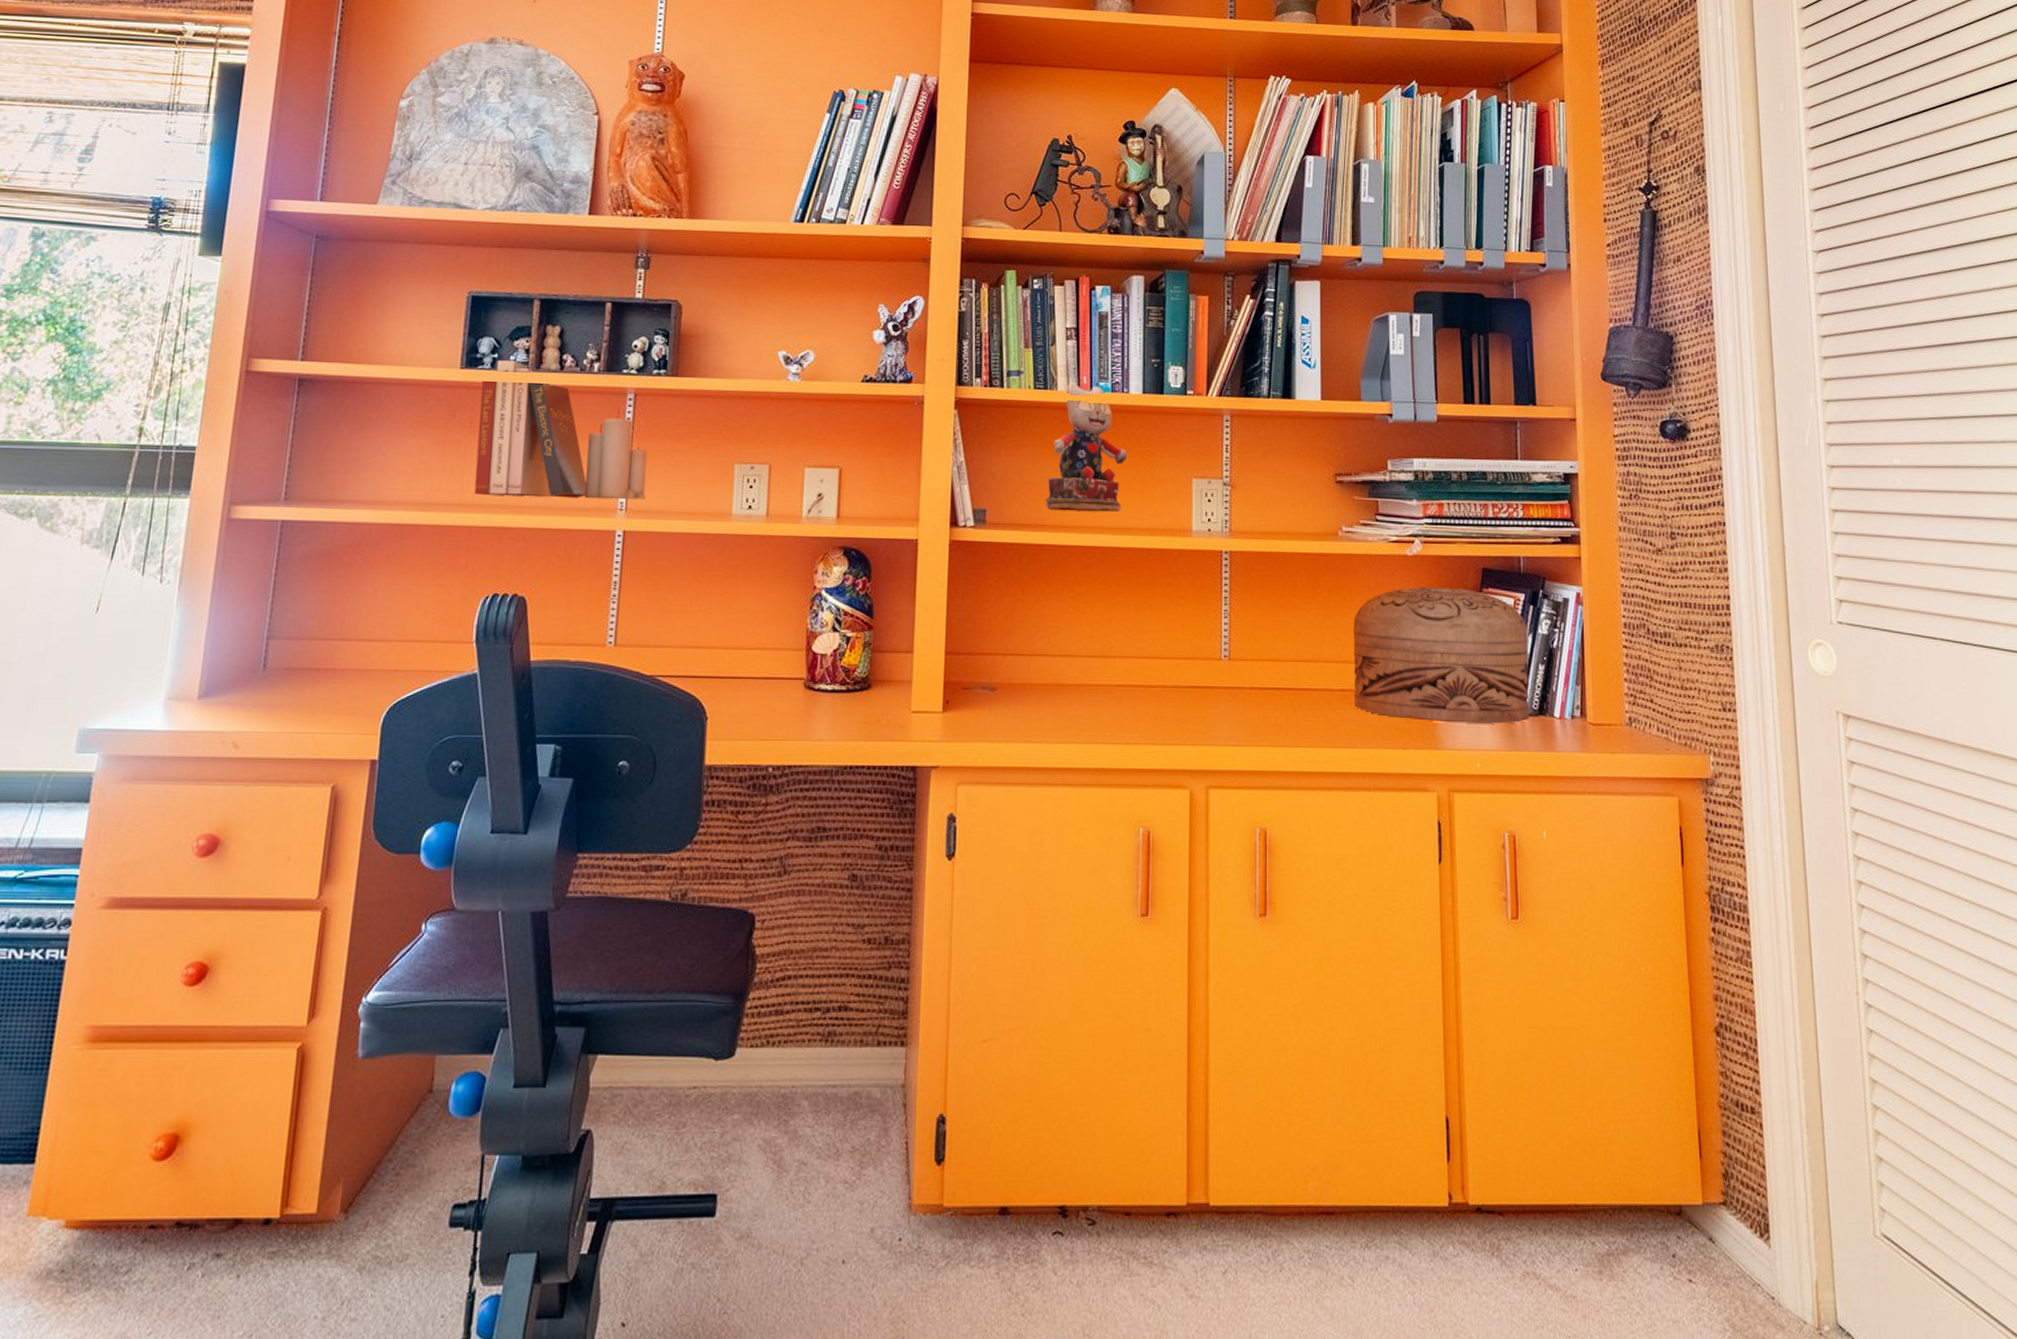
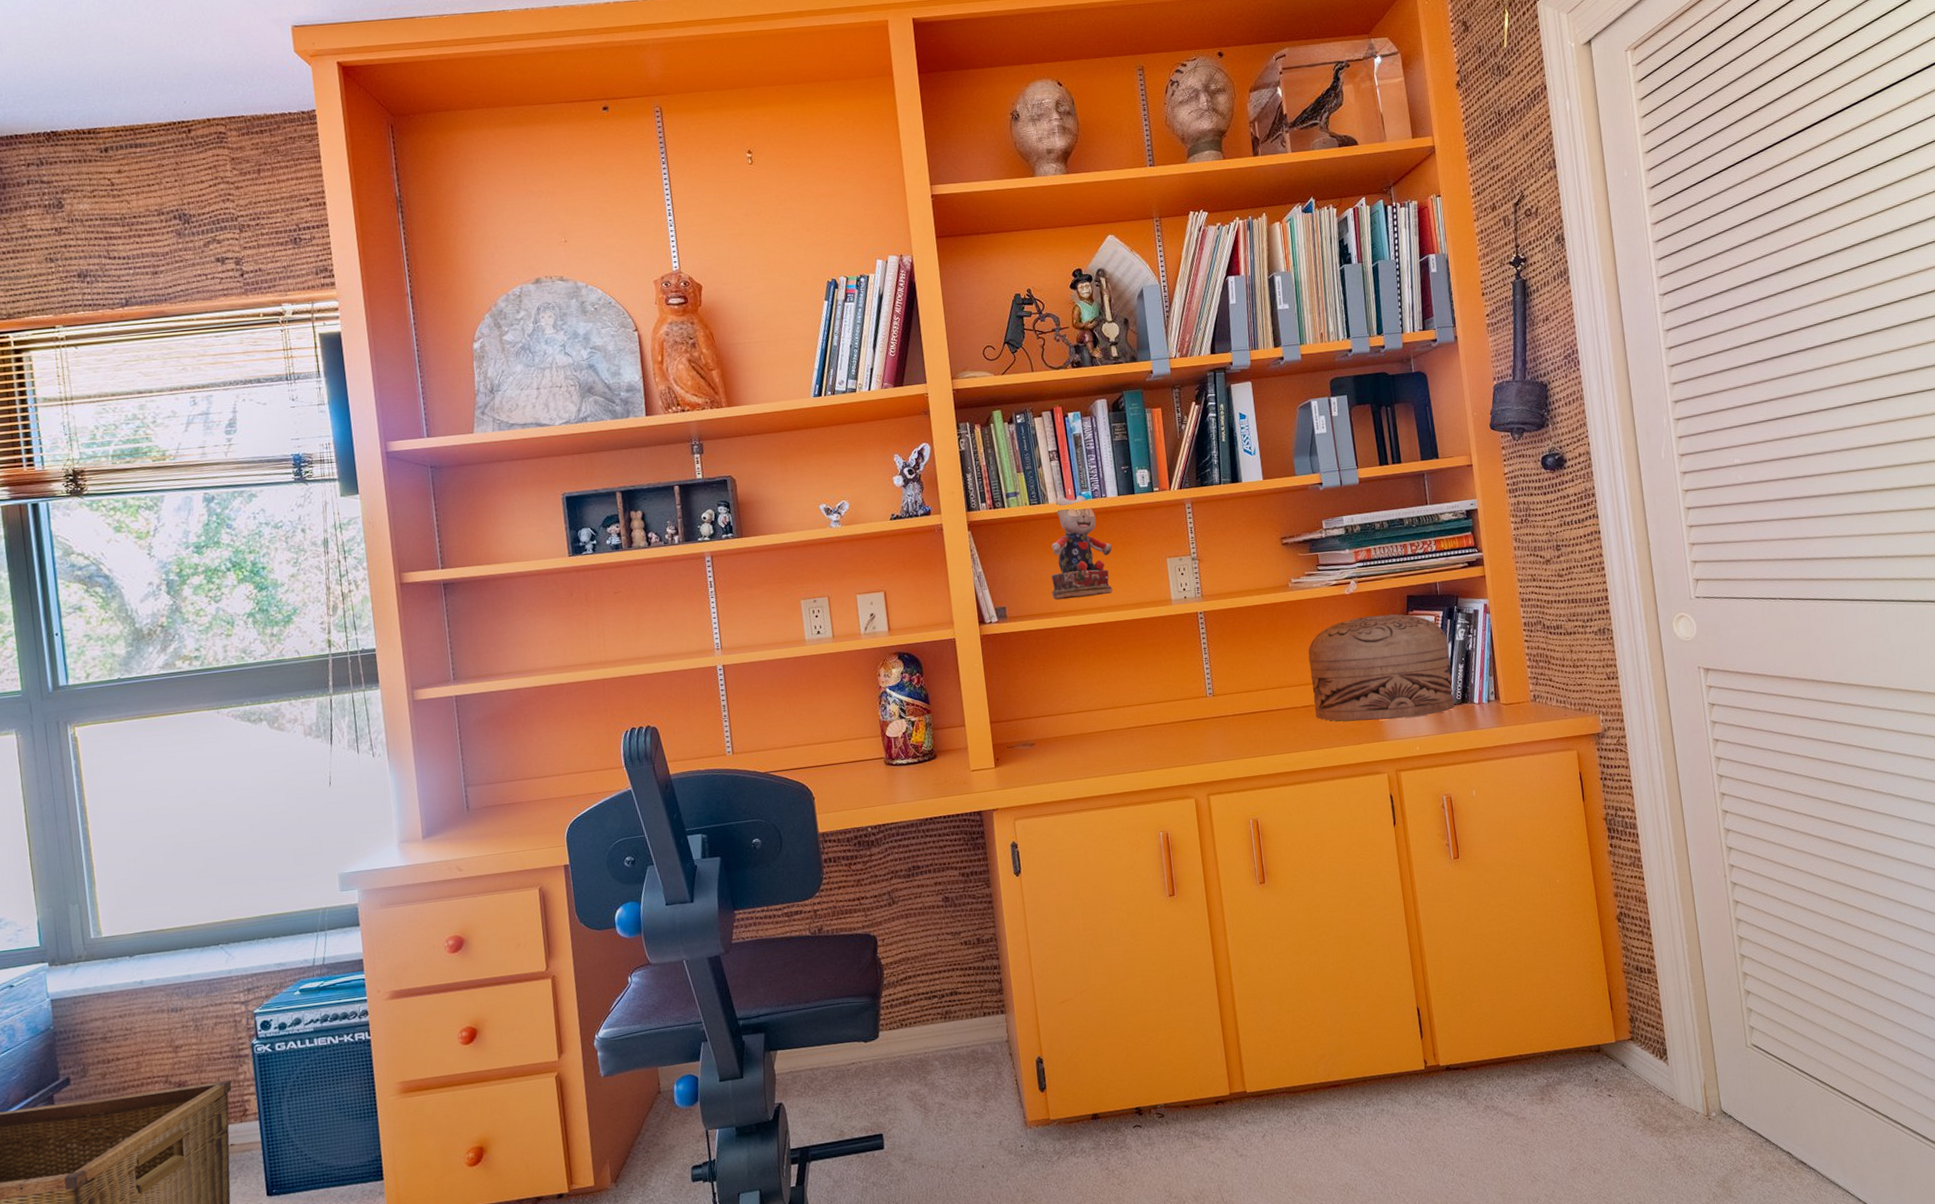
books: present [474,360,587,499] -> none [588,544,688,654]
candle: present [585,409,647,500] -> none [680,570,735,645]

